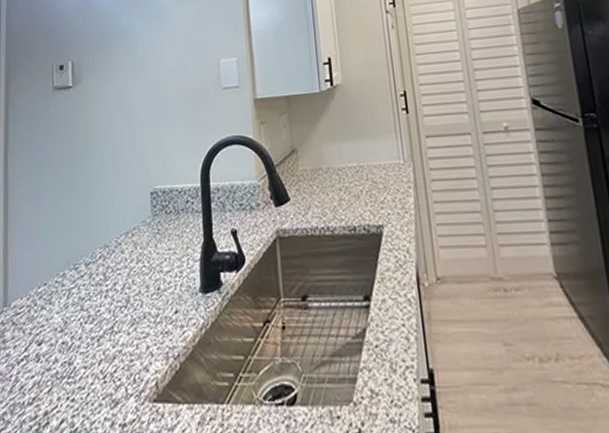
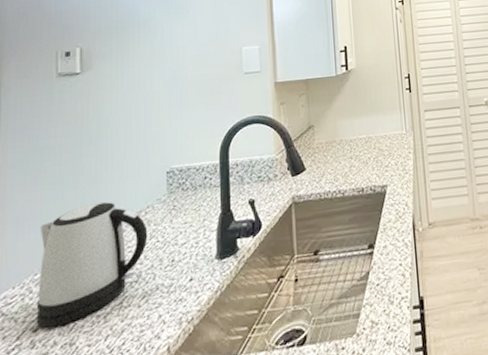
kettle: none [40,220,135,342] -> present [36,202,148,328]

